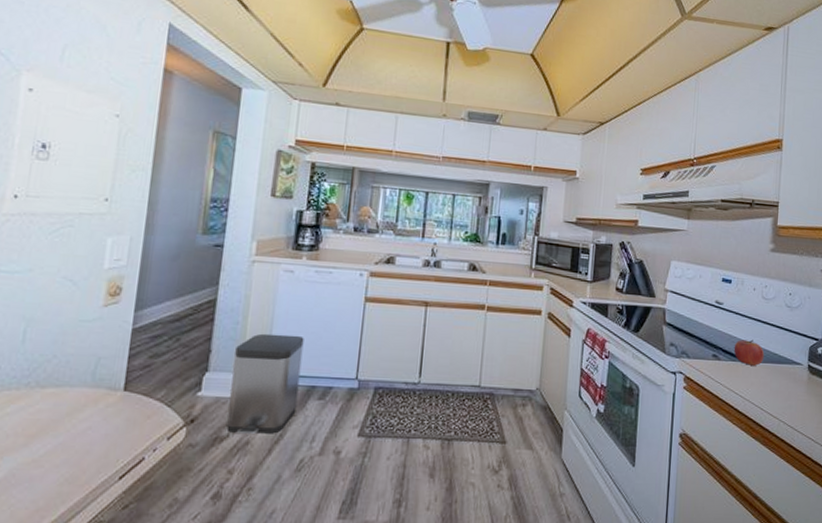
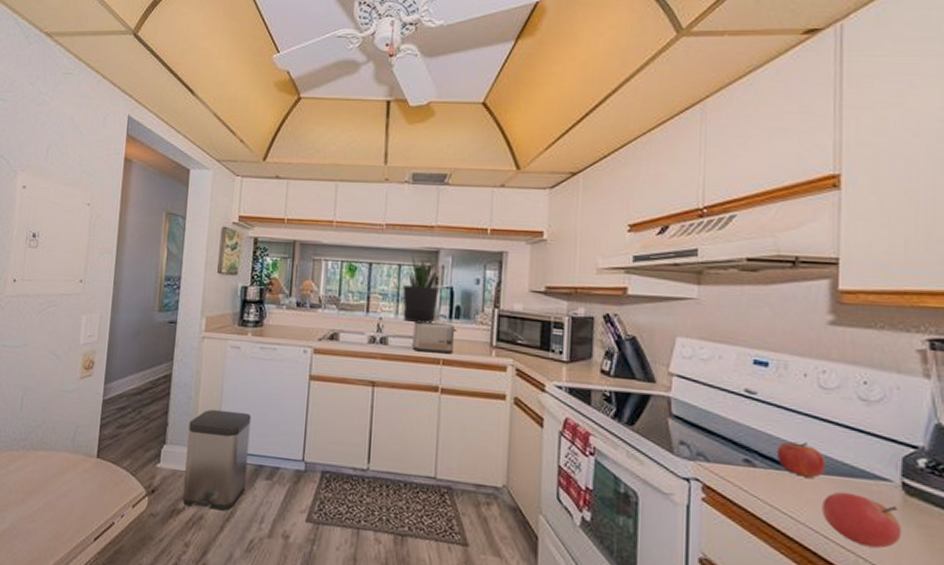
planter: none [455,187,488,248] -> present [402,255,439,323]
toaster: none [462,246,503,276] -> present [412,320,457,354]
fruit: none [760,374,807,414] -> present [822,491,902,549]

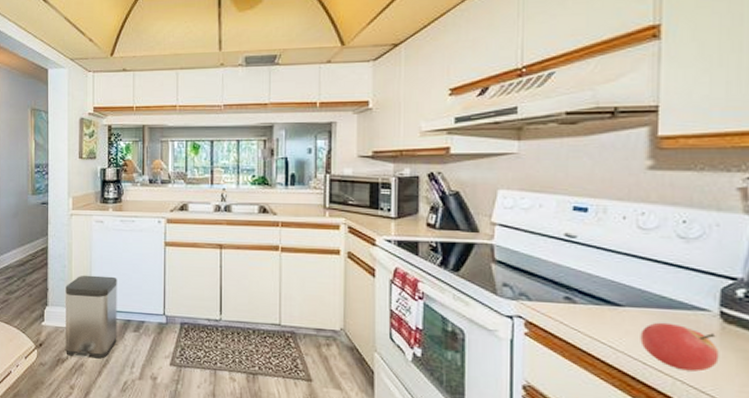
planter: present [402,255,439,323] -> none [242,131,274,190]
toaster: present [412,320,457,354] -> none [253,189,293,217]
fruit: present [776,441,826,478] -> none [596,278,645,311]

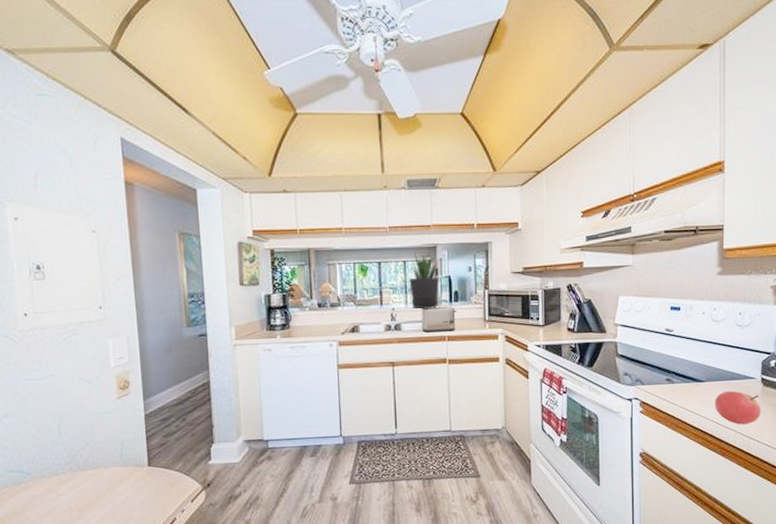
pedal bin: present [66,275,117,359] -> none [233,404,294,492]
planter: none [242,131,274,190] -> present [409,252,439,309]
toaster: none [253,189,293,217] -> present [421,306,457,333]

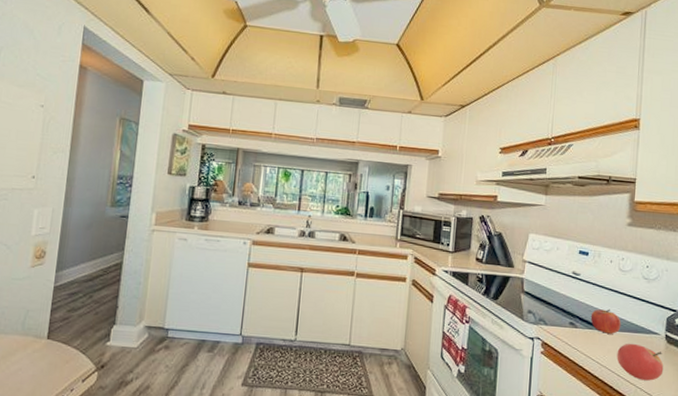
planter: present [409,252,439,309] -> none [327,165,358,221]
toaster: present [421,306,457,333] -> none [334,218,371,246]
fruit: none [686,360,717,385] -> present [590,309,621,334]

